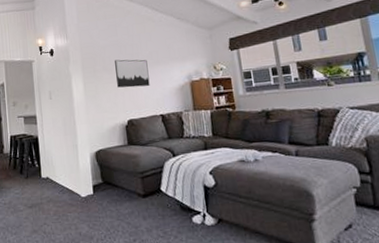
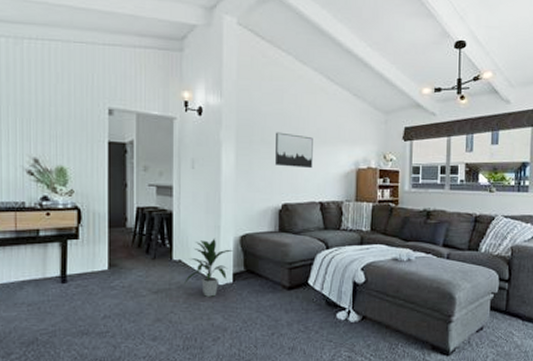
indoor plant: none [53,155,91,208] -> present [184,238,234,297]

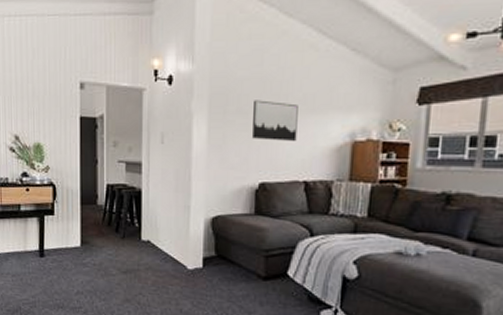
indoor plant: present [184,238,234,297] -> none [153,218,205,281]

